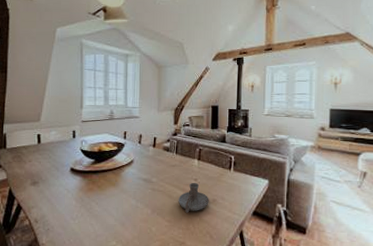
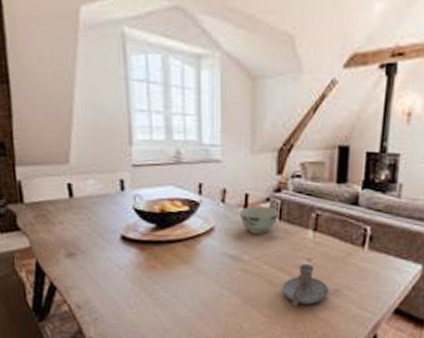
bowl: none [150,145,176,164] -> present [239,206,280,235]

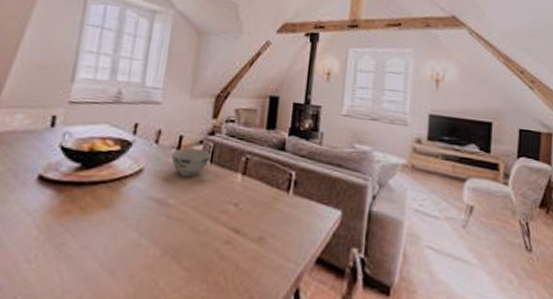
candle holder: present [282,263,329,307] -> none [205,208,254,257]

